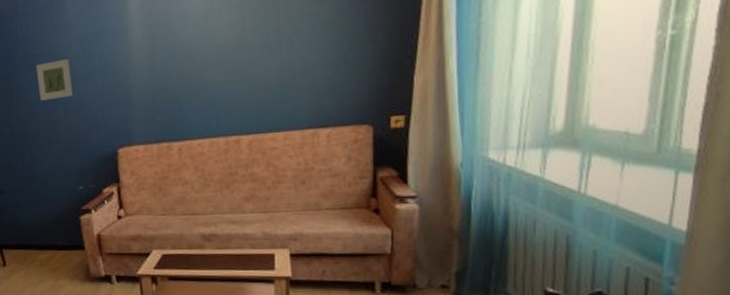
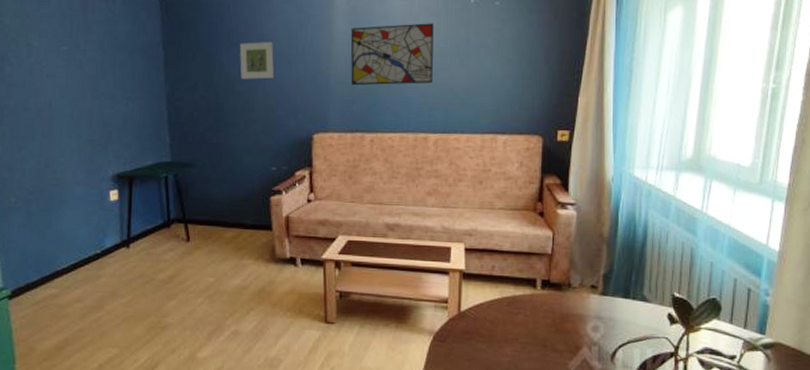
wall art: none [148,16,241,94] -> present [350,23,434,86]

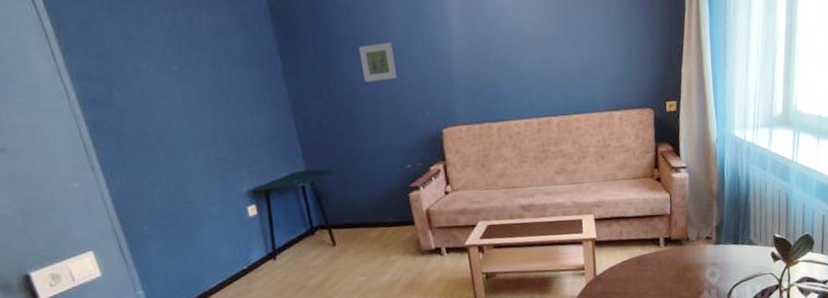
wall art: present [350,23,434,86] -> none [466,11,549,78]

